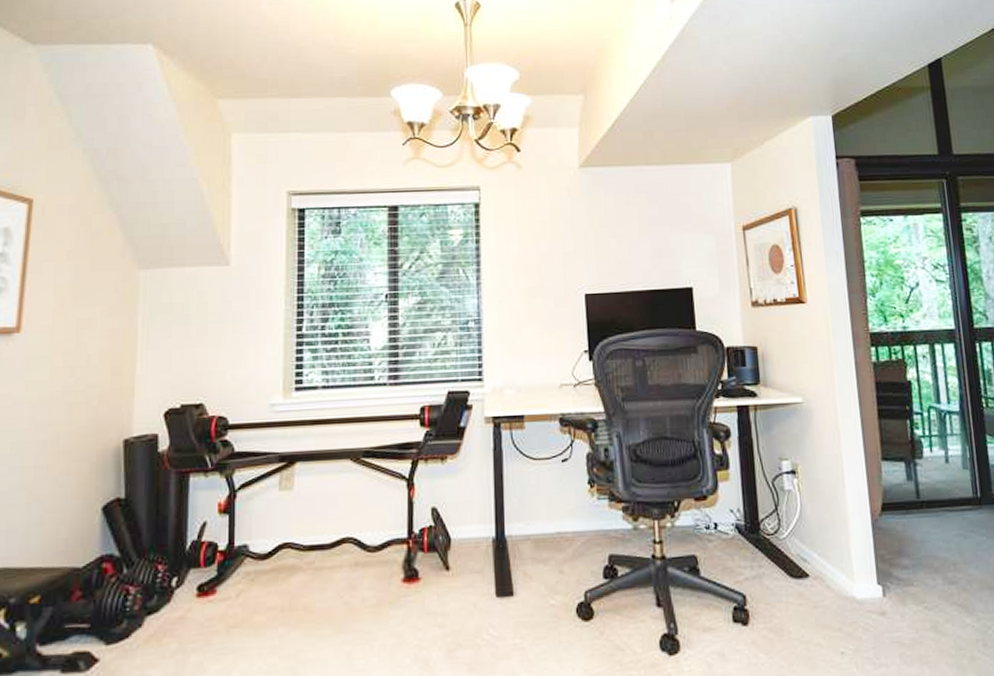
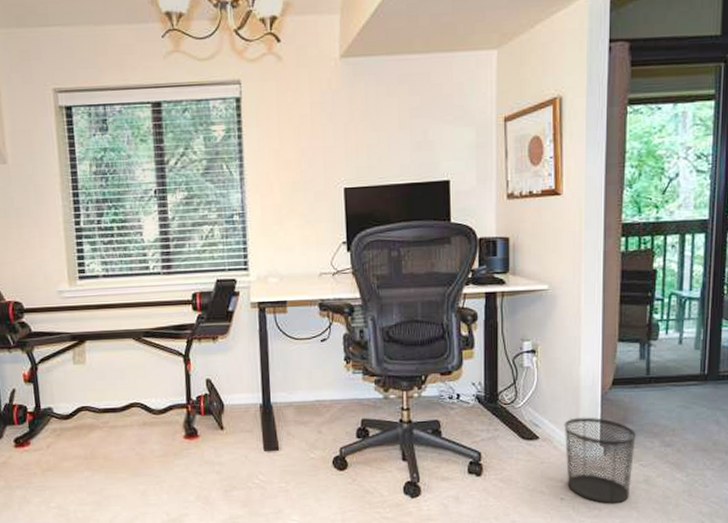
waste bin: none [835,549,918,659] -> present [564,417,636,504]

